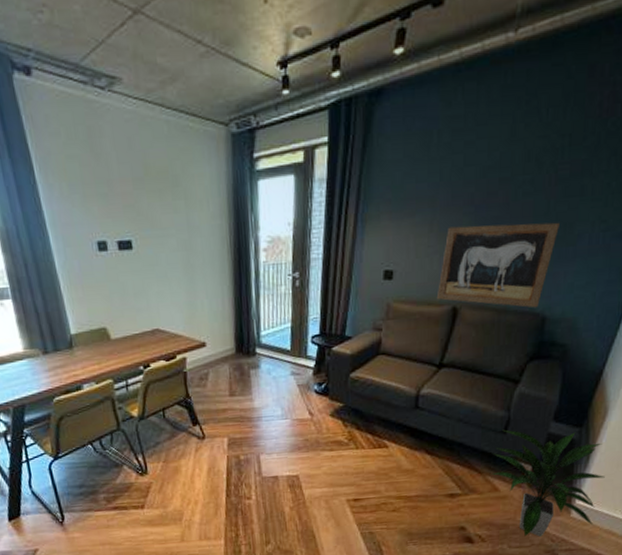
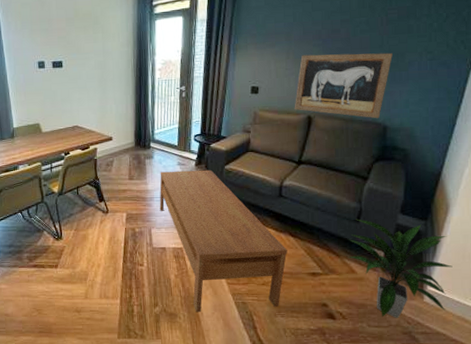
coffee table: none [268,379,423,548] -> present [159,169,288,313]

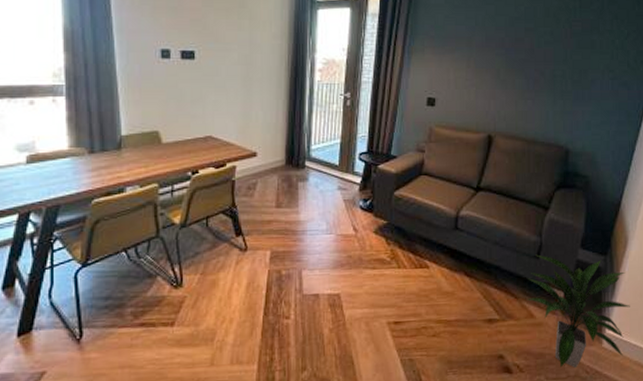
coffee table: present [159,169,288,313] -> none [313,196,462,376]
wall art: present [294,52,393,119] -> none [473,64,576,141]

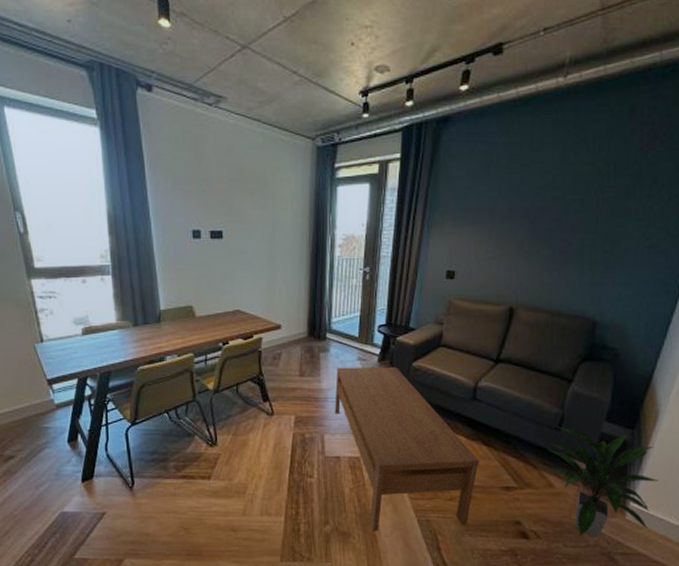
coffee table: none [313,196,462,376] -> present [334,366,479,532]

